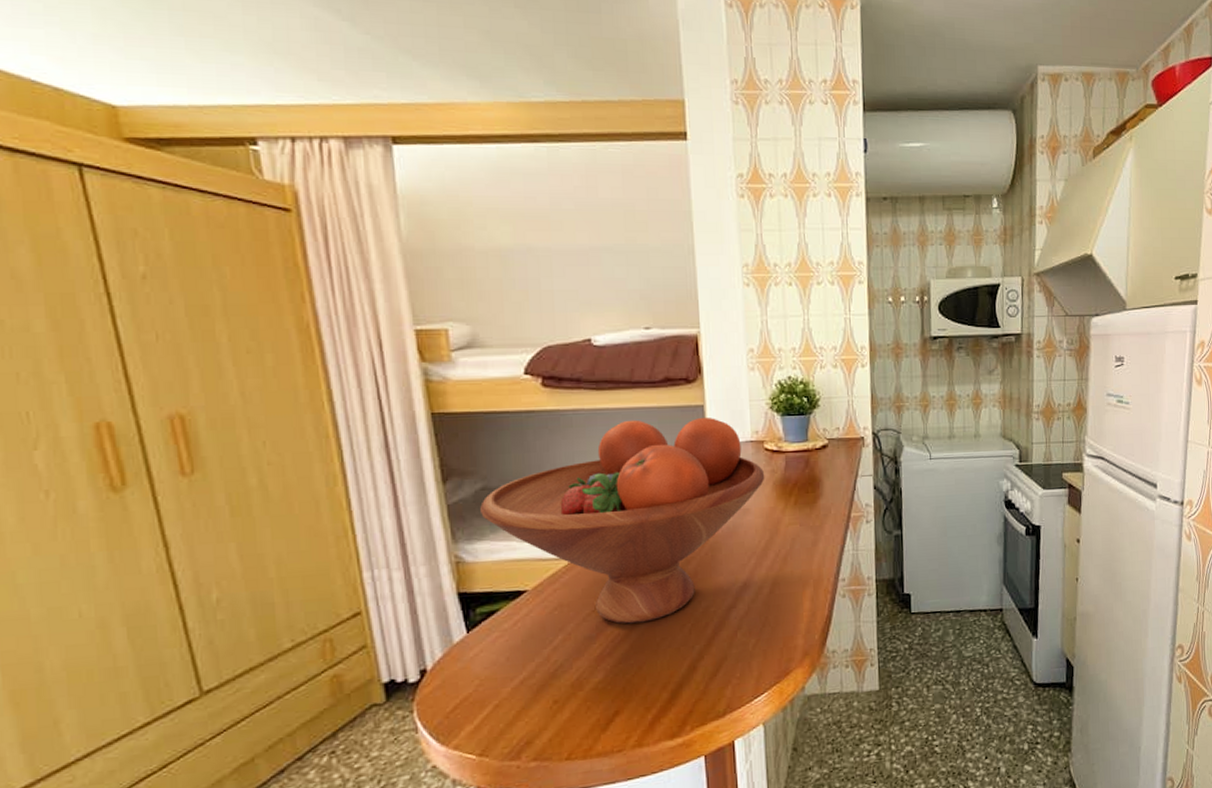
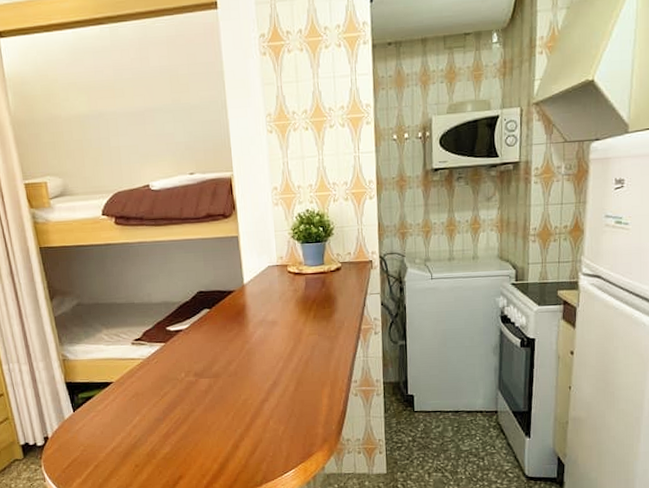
fruit bowl: present [480,417,765,624] -> none [77,246,289,411]

